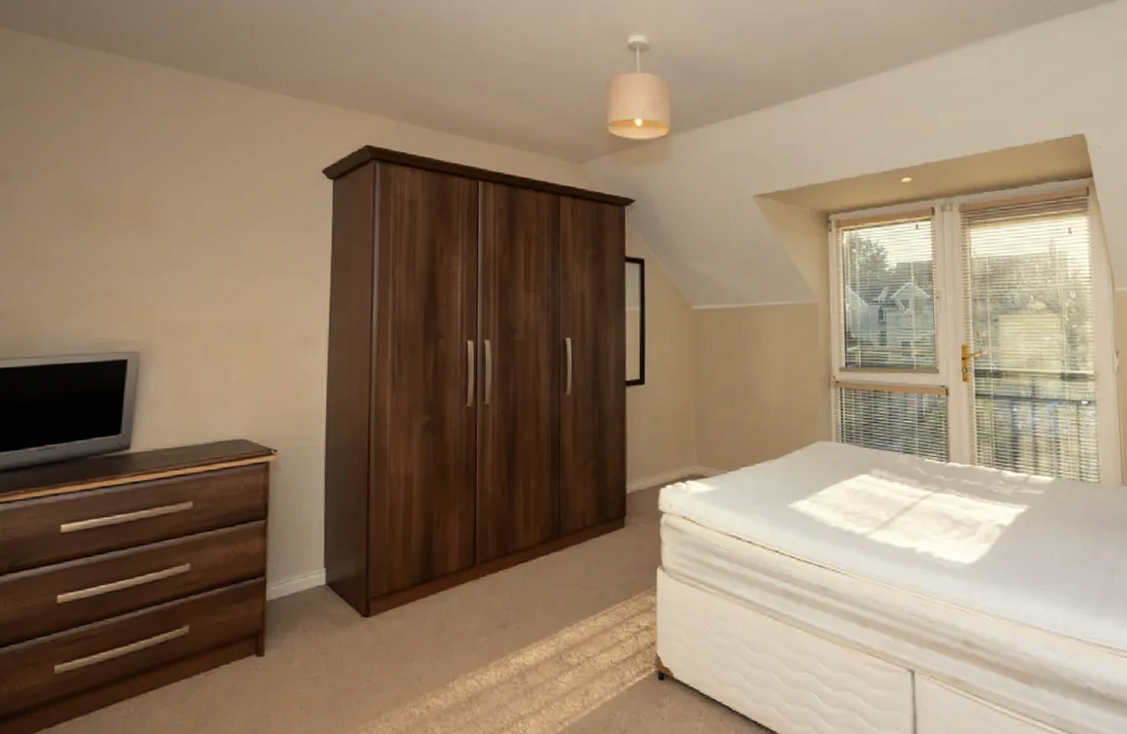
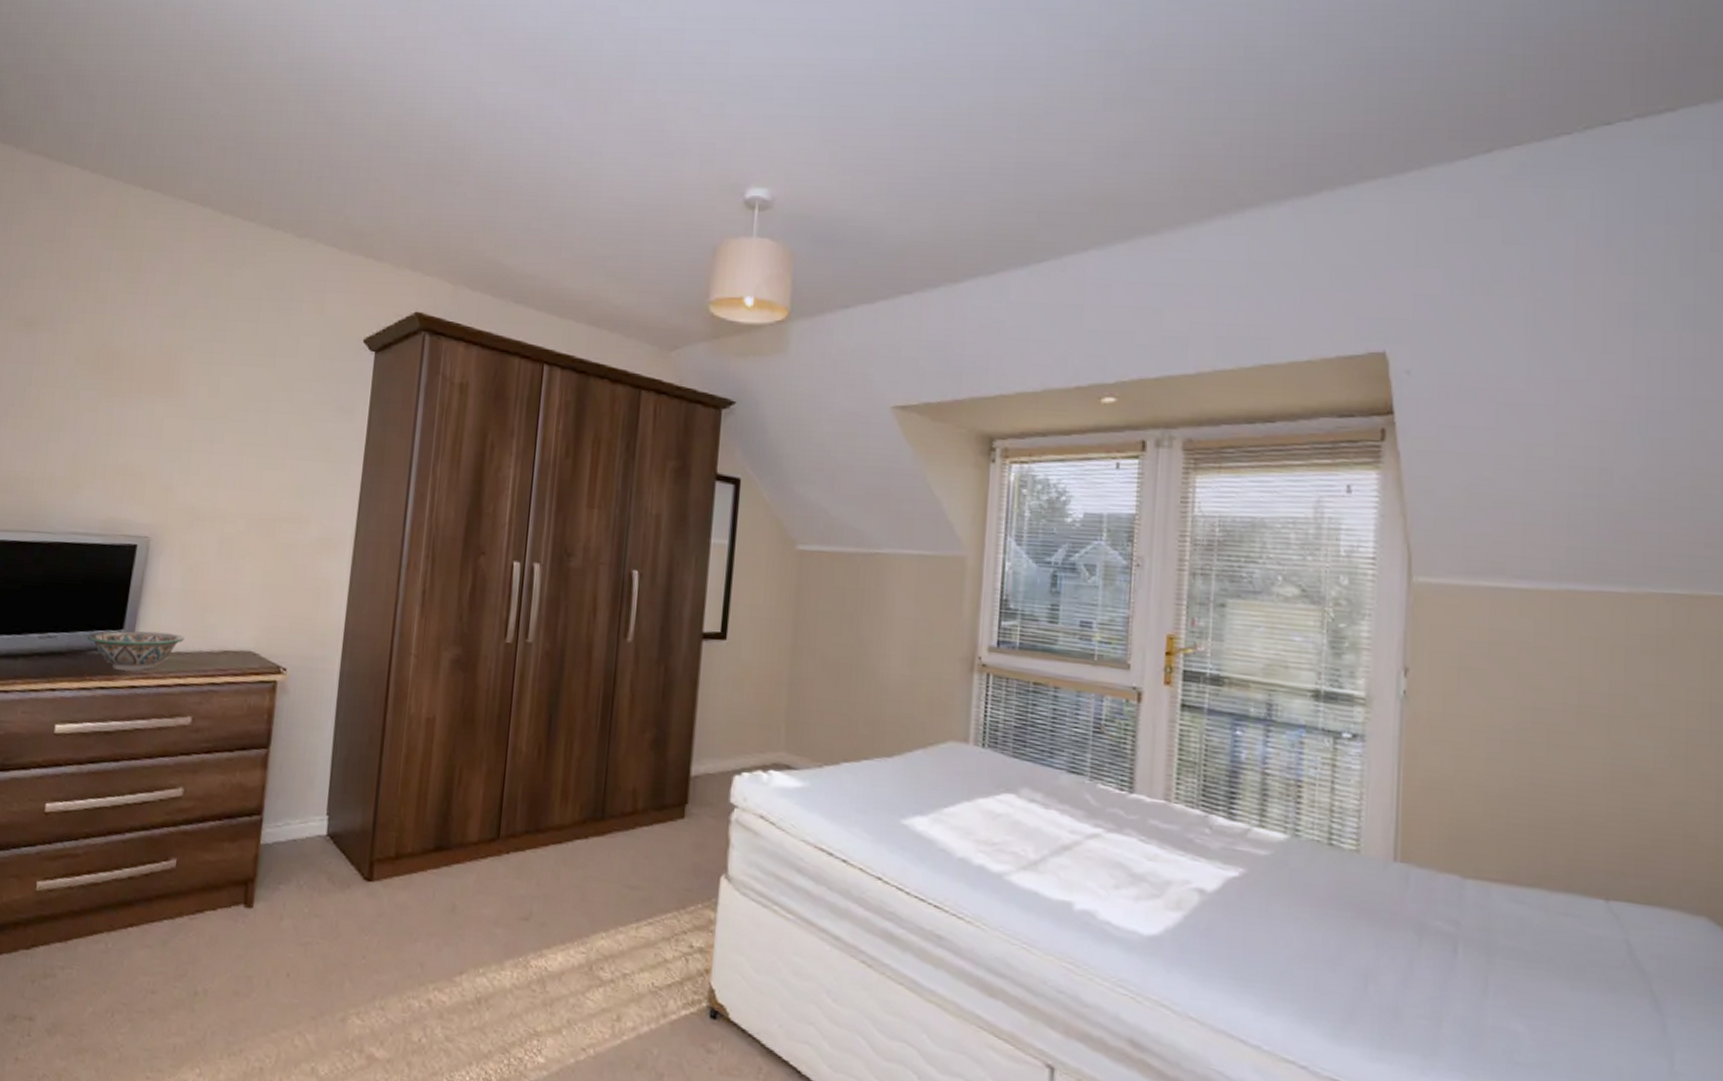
decorative bowl: none [86,432,180,470] -> present [87,630,185,671]

